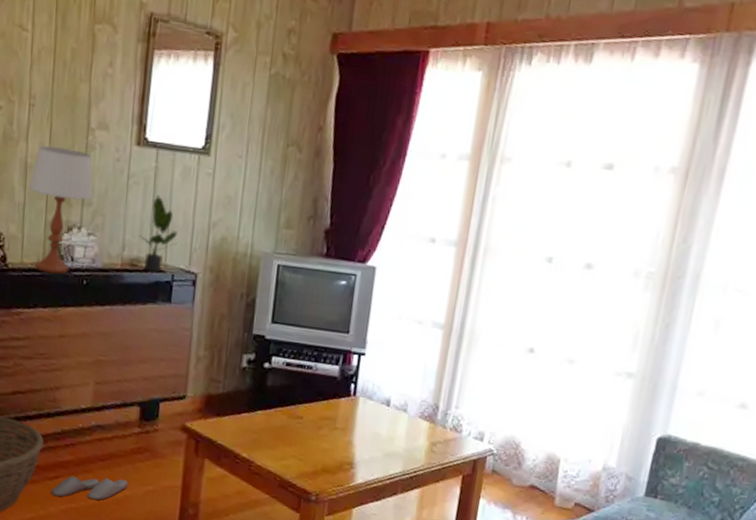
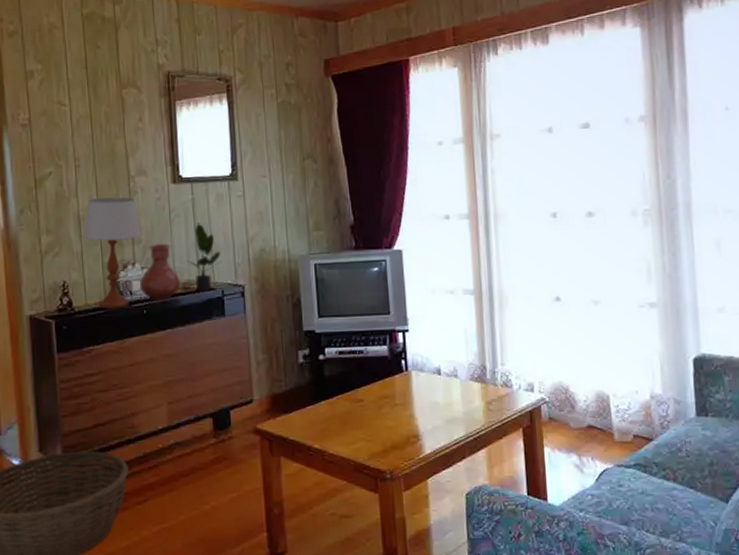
slippers: present [51,476,128,501] -> none [142,492,212,520]
vase: none [82,209,129,275] -> present [139,243,182,301]

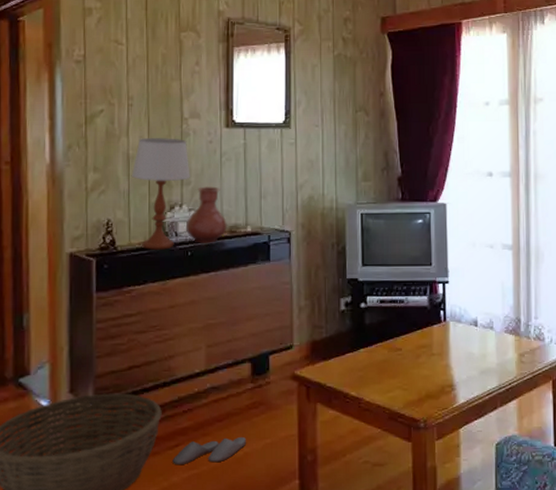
slippers: none [142,492,212,520] -> present [172,437,246,466]
potted plant: present [187,223,222,292] -> none [236,168,270,237]

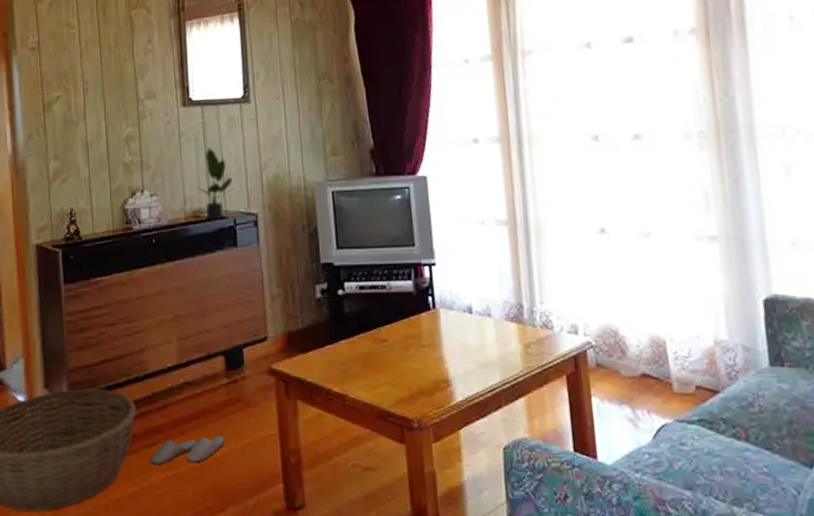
table lamp: present [131,138,190,250] -> none [91,121,150,239]
vase: present [185,186,228,243] -> none [148,169,192,230]
potted plant: none [236,168,270,237] -> present [198,148,234,221]

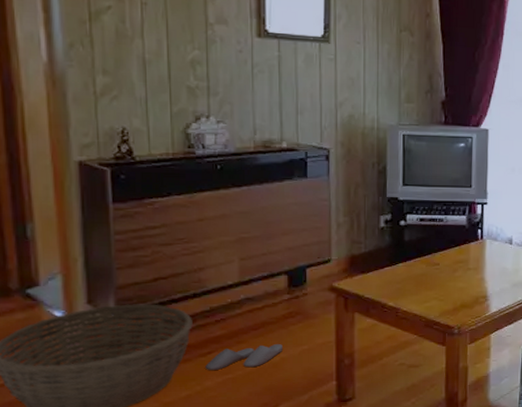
potted plant: present [198,148,234,221] -> none [269,82,308,153]

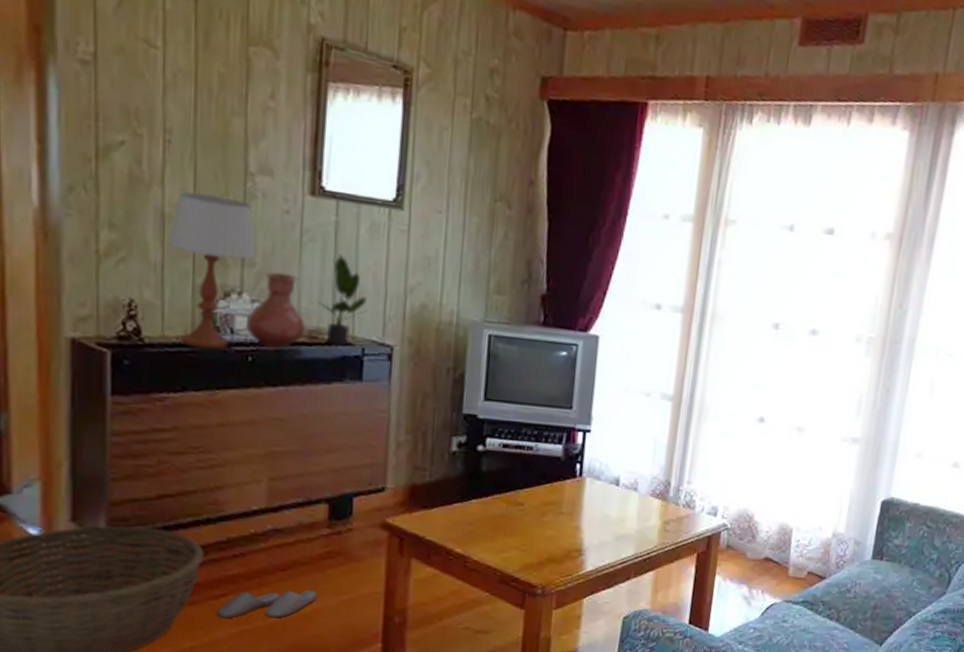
table lamp: none [148,42,218,162] -> present [166,191,256,350]
vase: none [213,98,262,157] -> present [245,271,307,349]
potted plant: none [269,82,308,153] -> present [319,255,367,347]

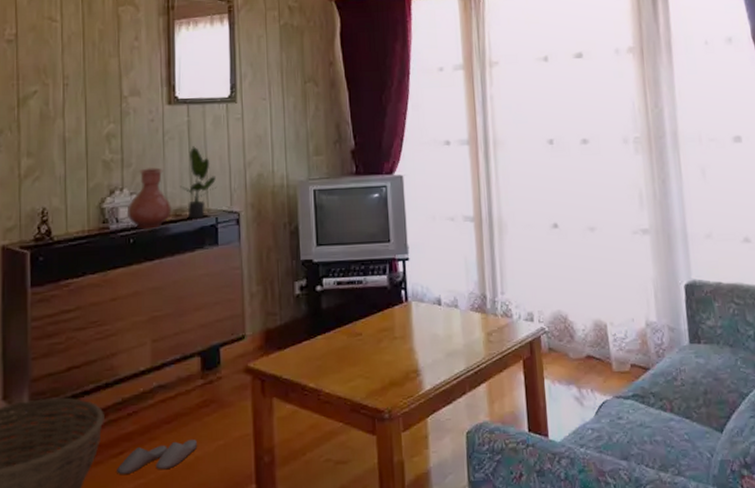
table lamp: present [166,191,256,350] -> none [67,118,131,239]

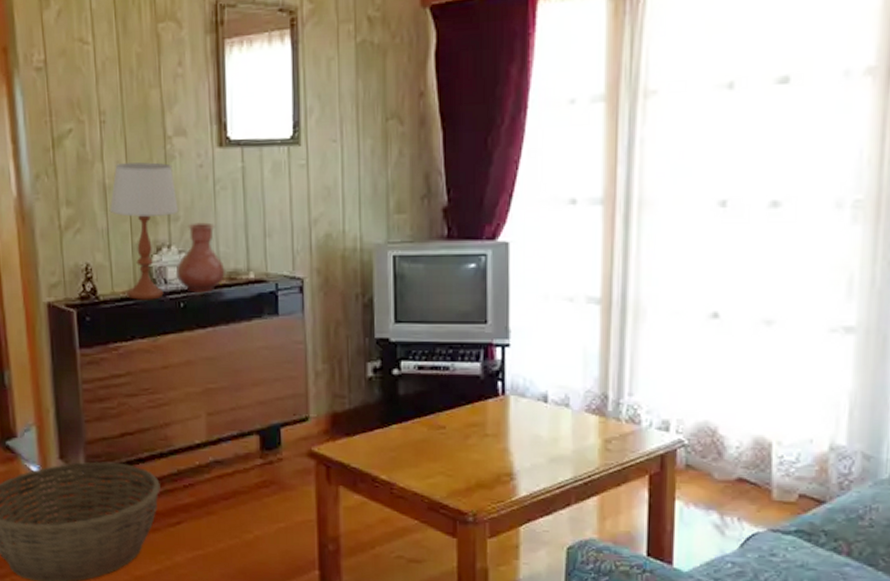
table lamp: none [67,118,131,239] -> present [109,162,179,300]
slippers: present [117,440,197,475] -> none [175,518,256,545]
potted plant: present [180,146,217,220] -> none [234,198,277,285]

